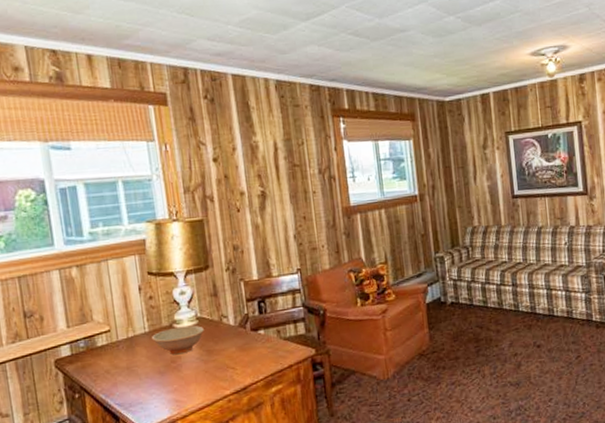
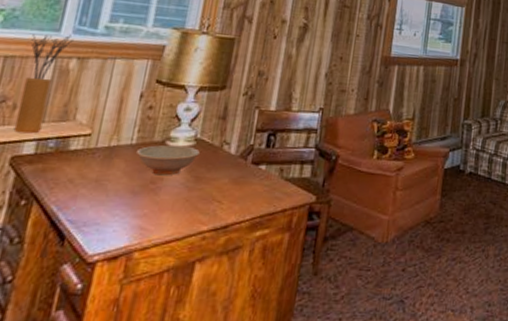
vase: none [33,246,69,340] -> present [13,33,74,134]

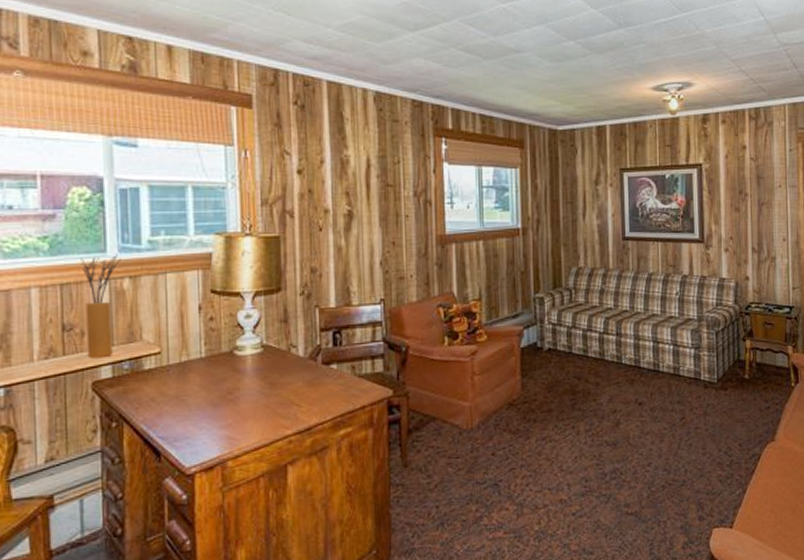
dish: present [135,144,201,176] -> none [207,353,270,386]

